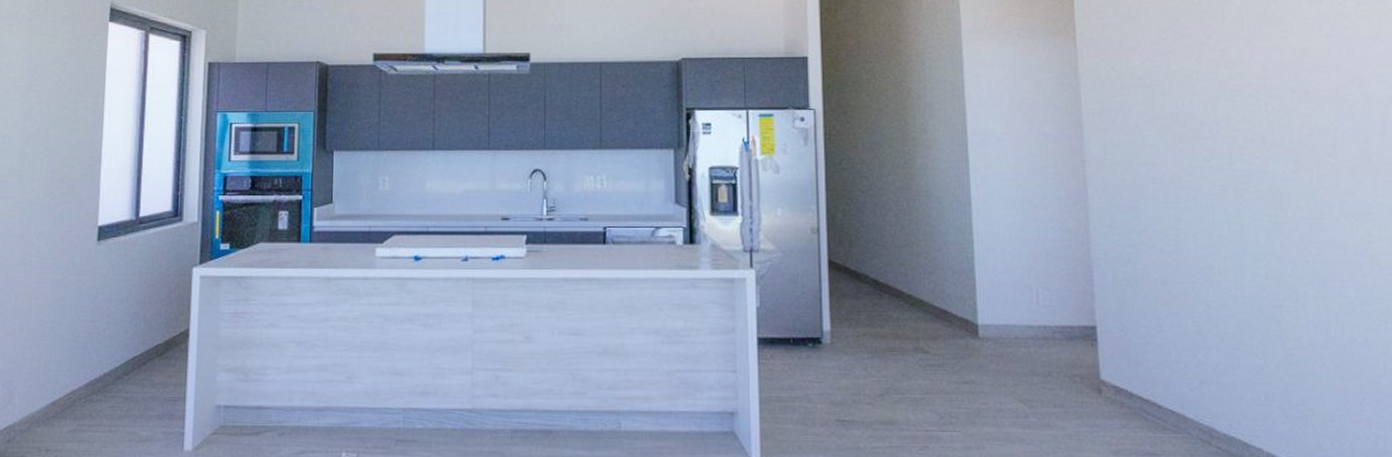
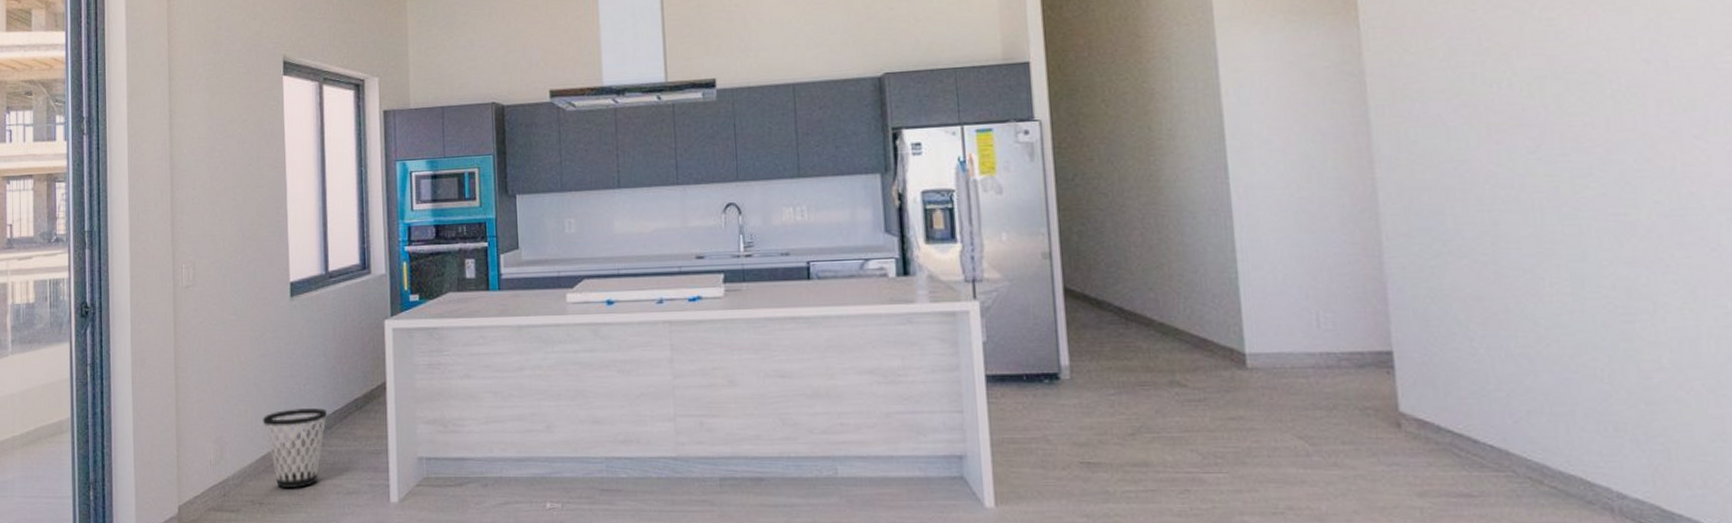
wastebasket: none [56,354,126,434] -> present [262,408,328,488]

